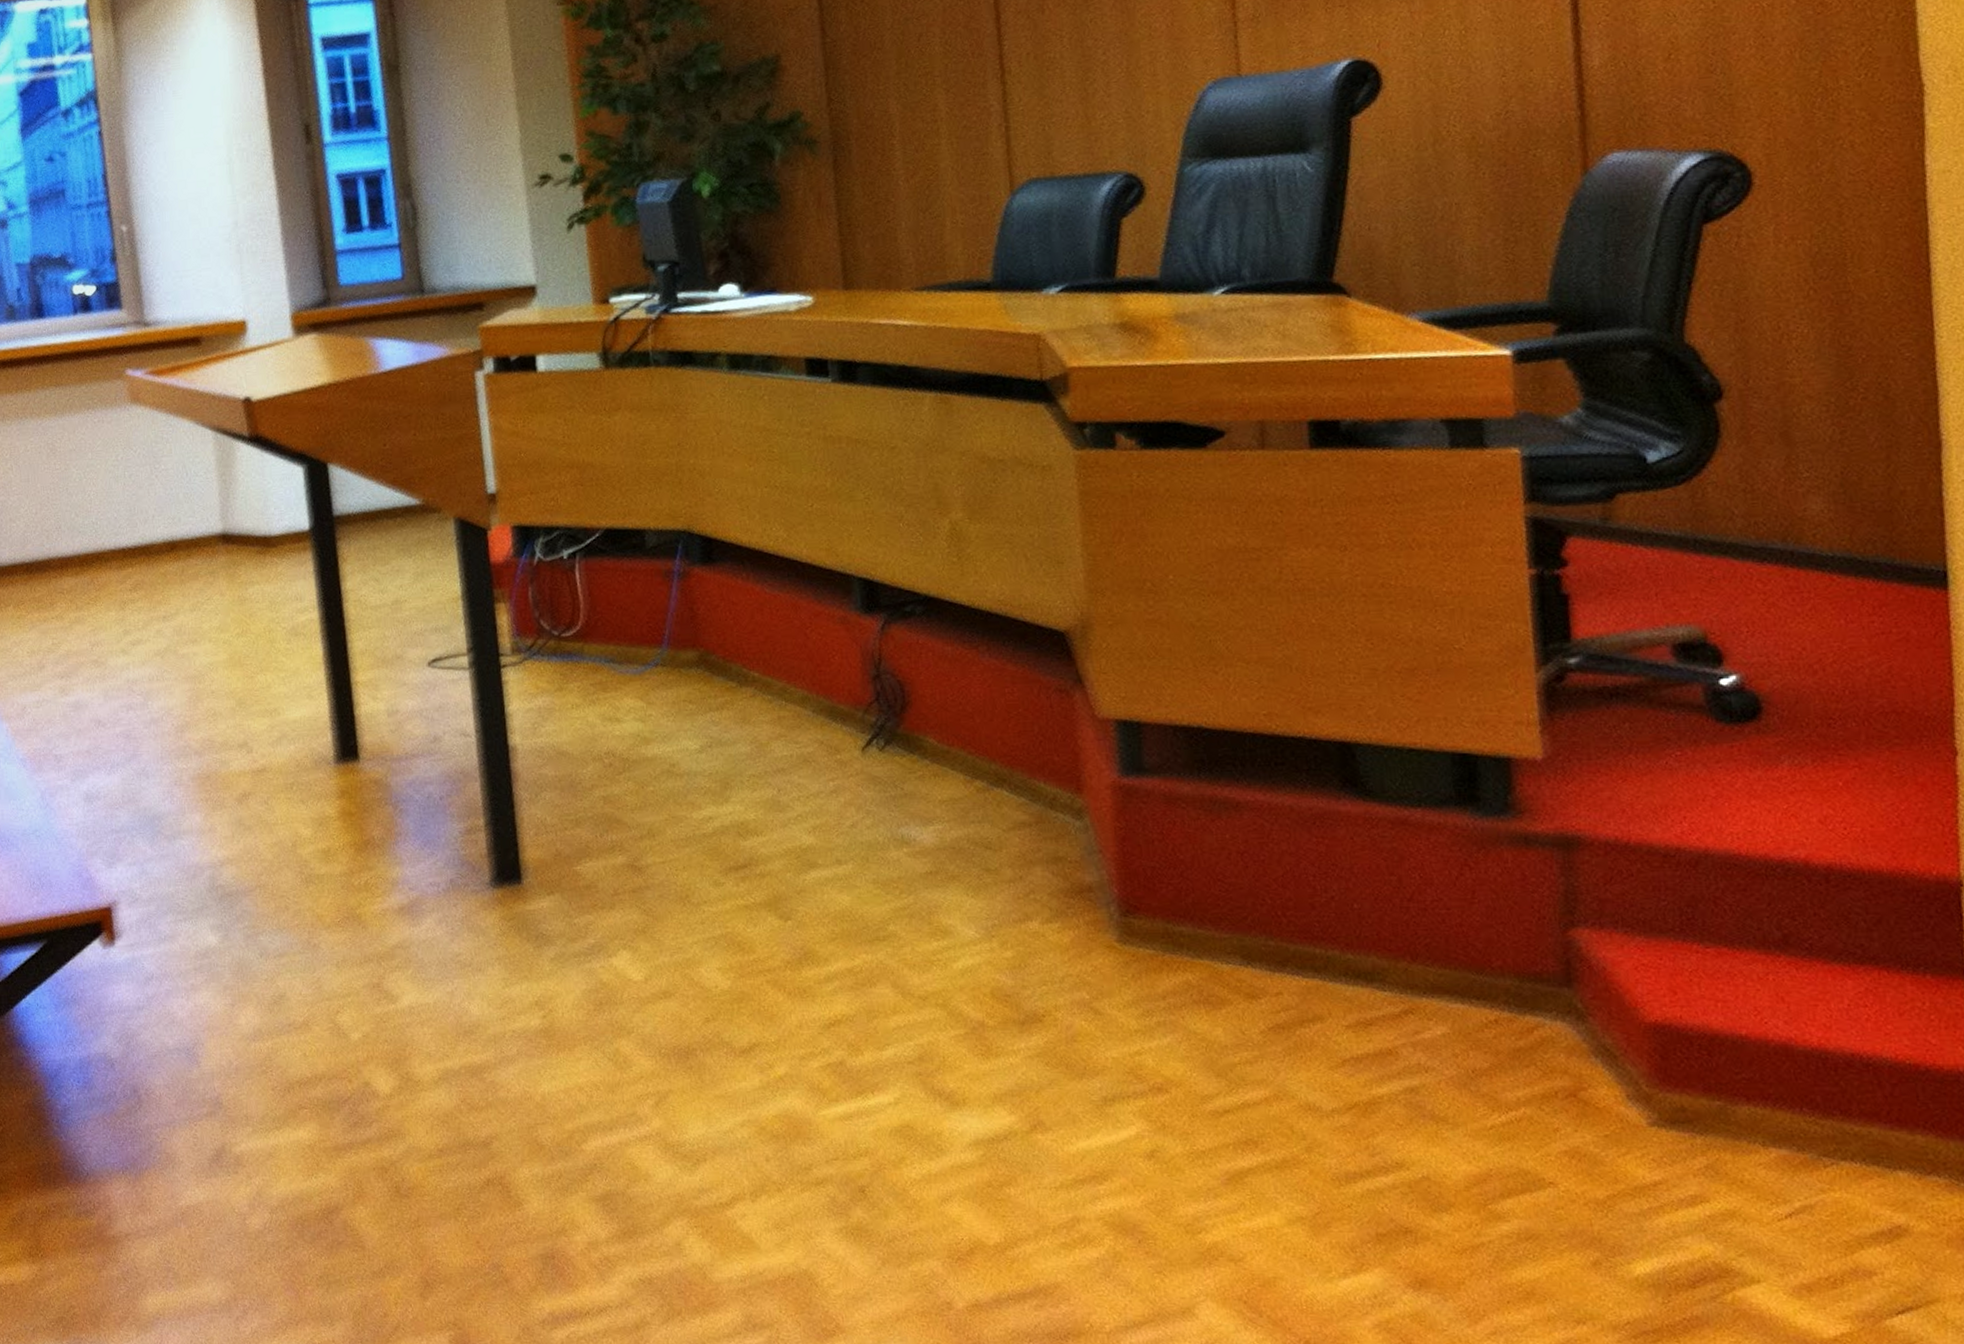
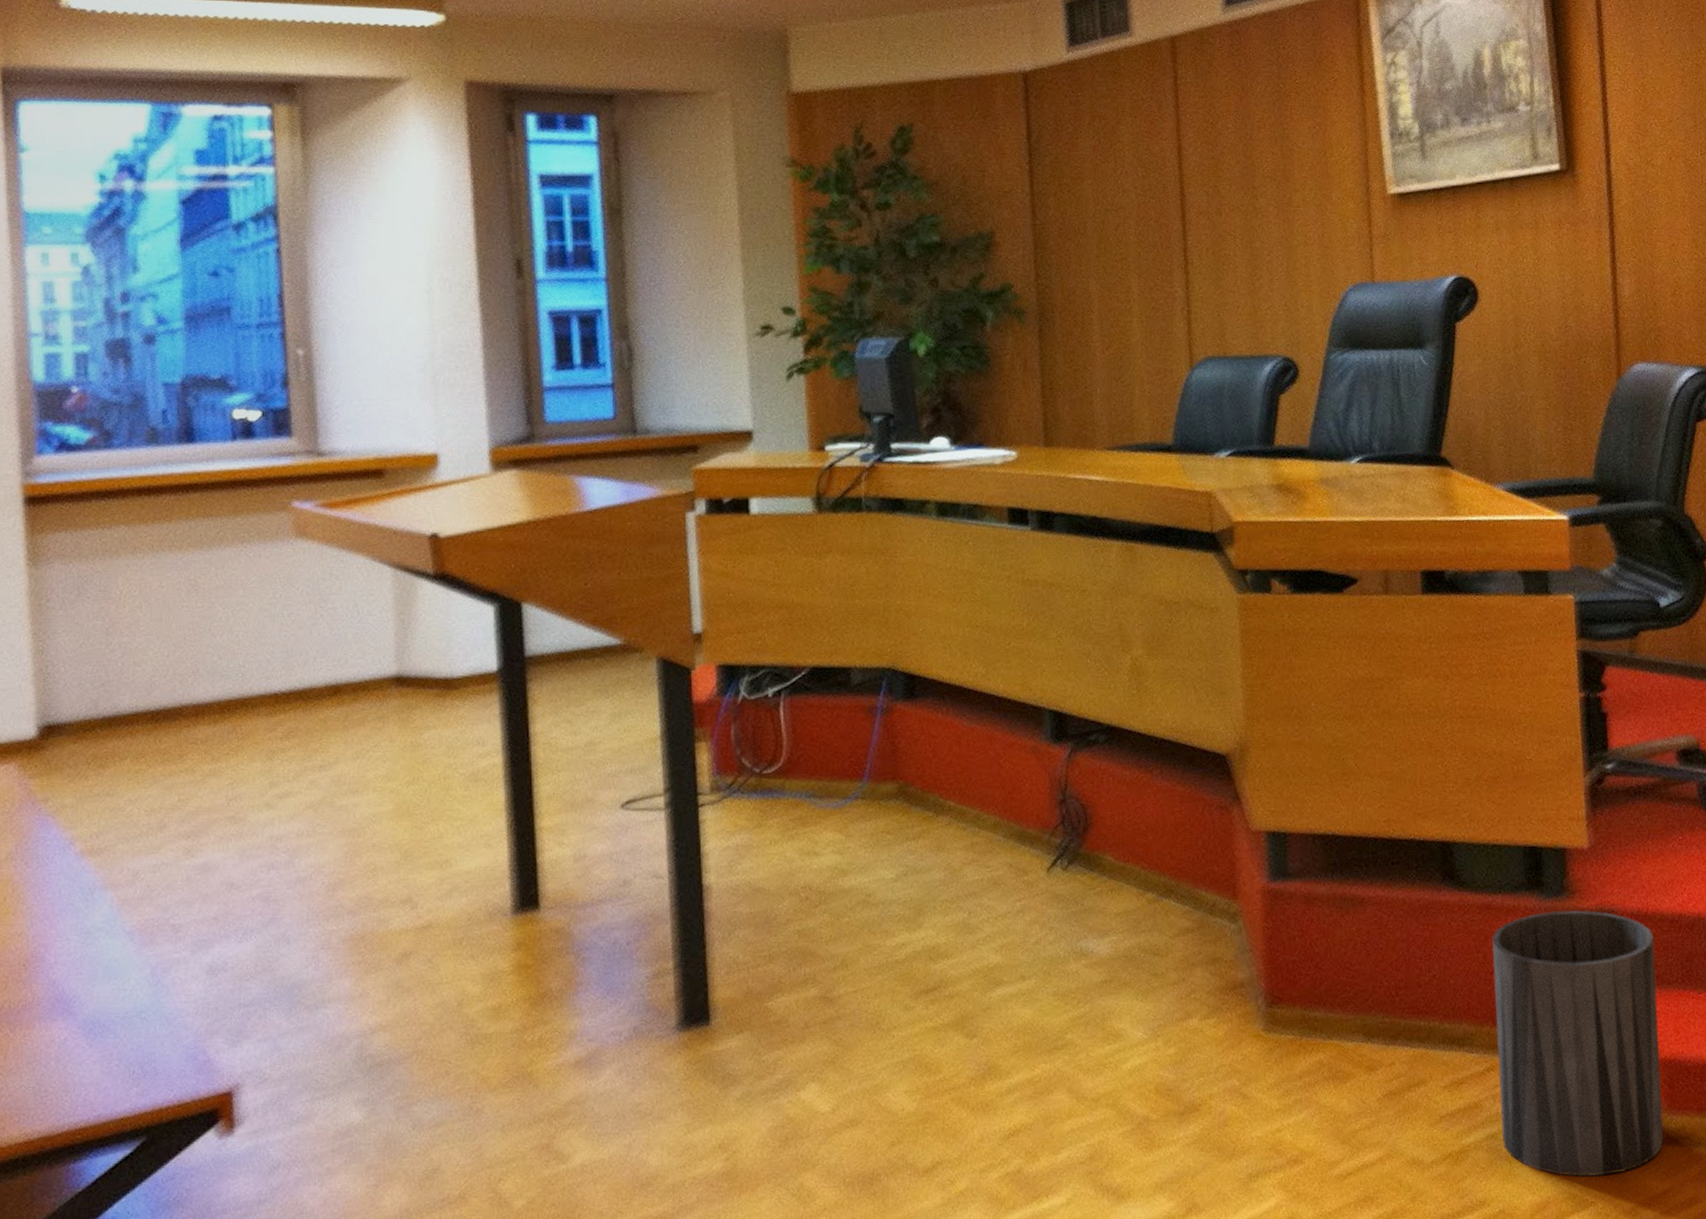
trash can: none [1409,832,1653,1154] -> present [1492,909,1664,1177]

